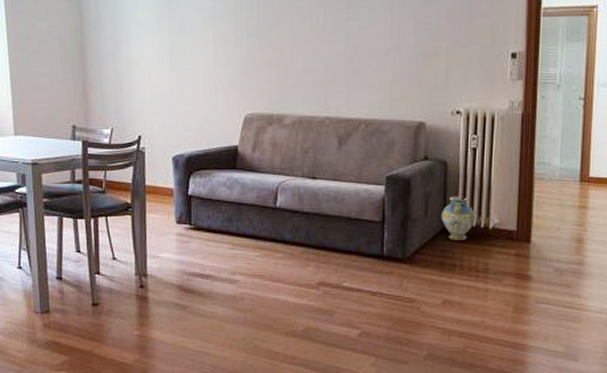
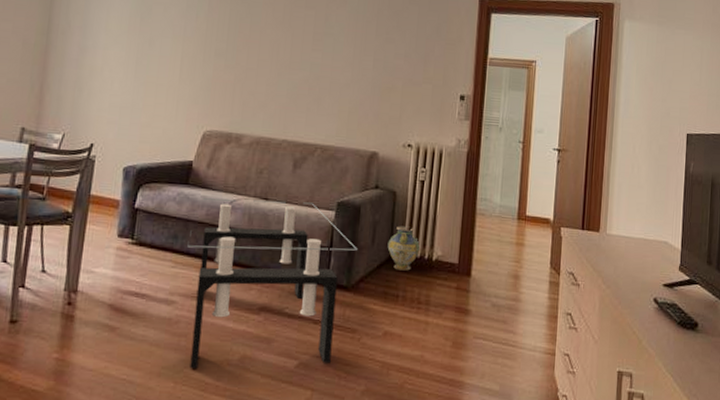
coffee table: none [243,179,410,340] -> present [187,198,357,368]

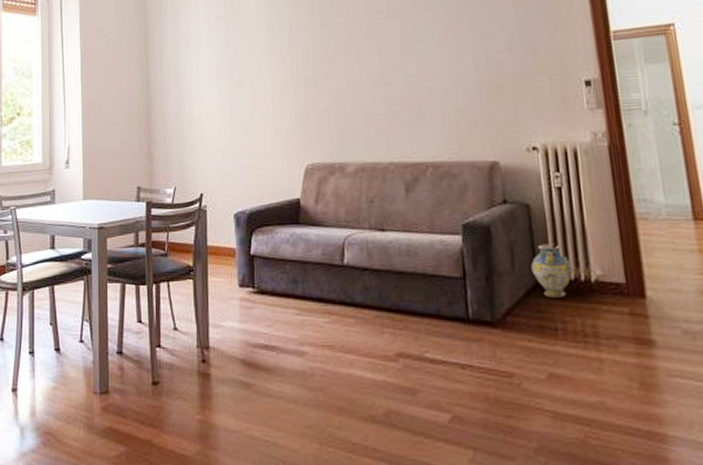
coffee table: present [187,198,357,368] -> none [309,228,496,426]

